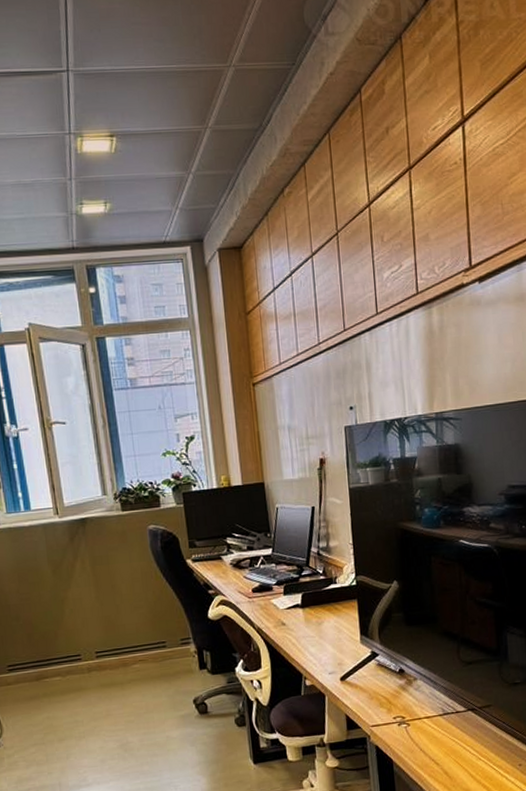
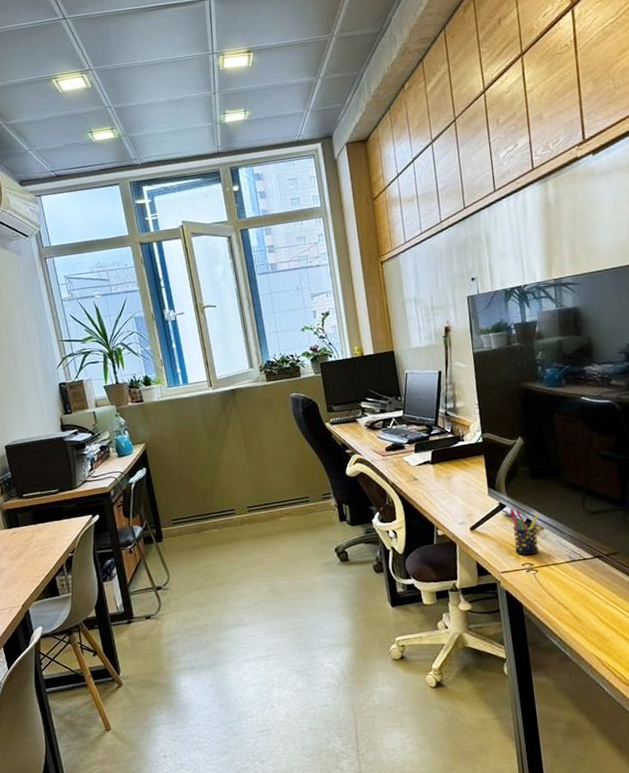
pen holder: none [381,657,413,708] -> present [509,509,539,556]

